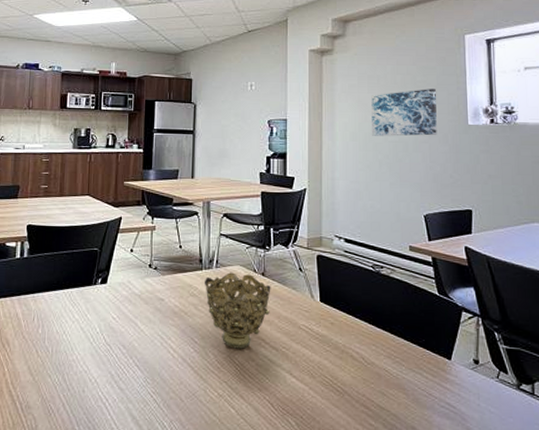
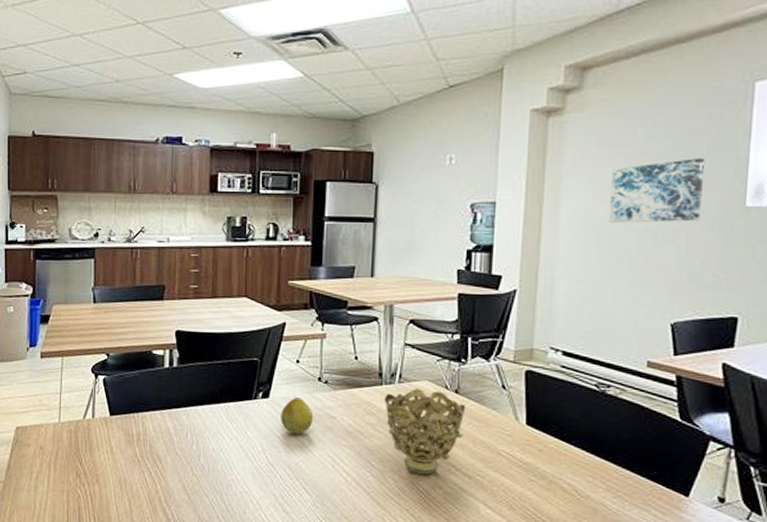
pear: none [117,282,145,316] -> present [281,397,314,435]

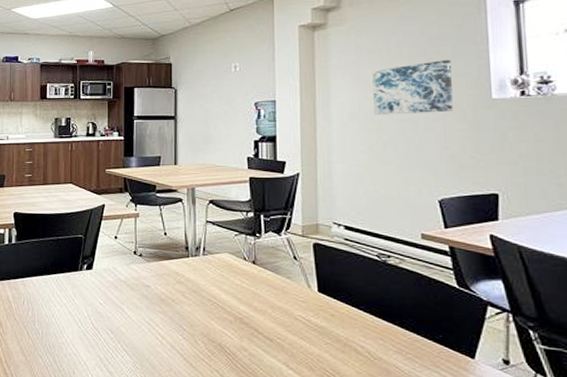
pear: present [281,397,314,435] -> none [103,269,131,302]
decorative bowl: present [385,388,466,475] -> none [192,260,263,338]

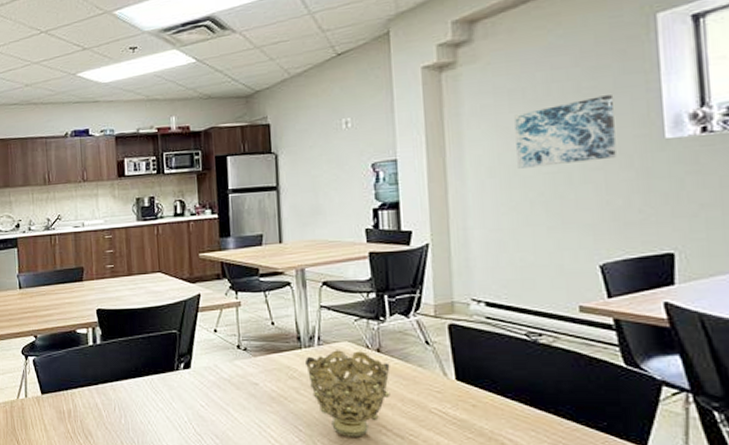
decorative bowl: none [192,260,263,338] -> present [306,350,390,437]

